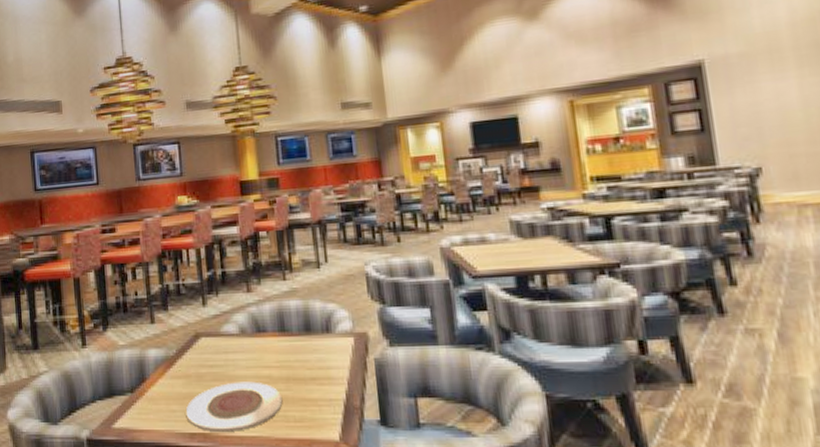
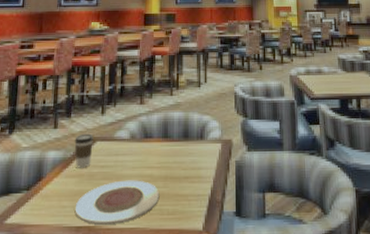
coffee cup: none [175,328,198,368] -> present [74,133,93,168]

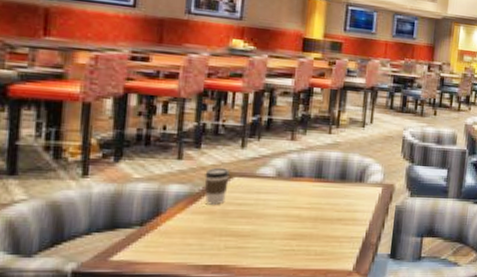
plate: present [75,180,160,225] -> none [203,219,308,263]

